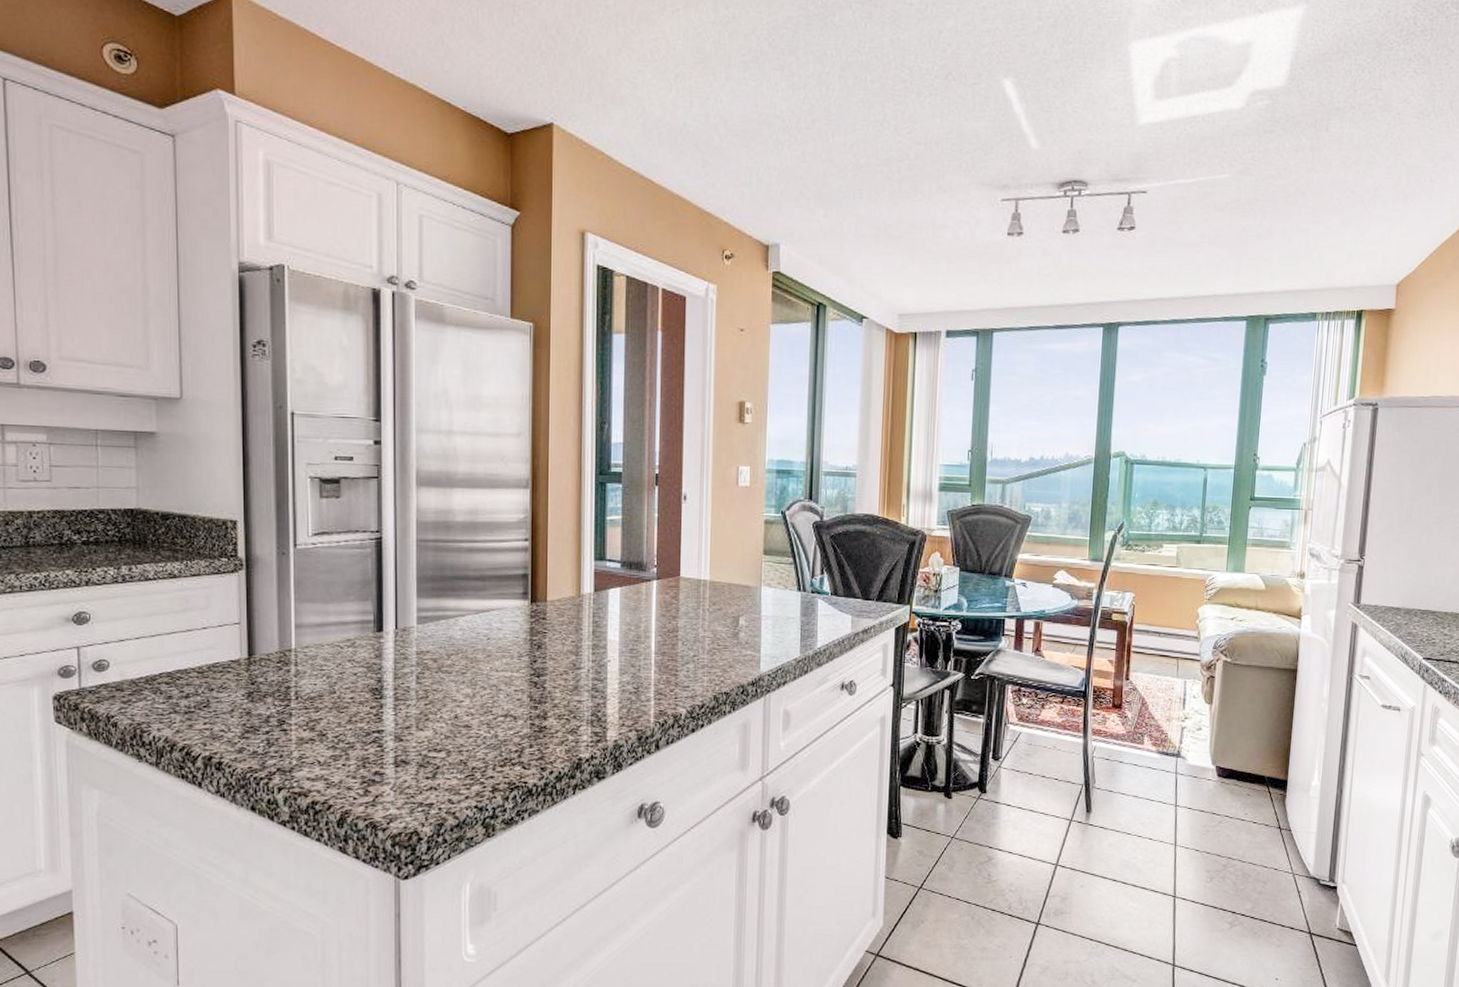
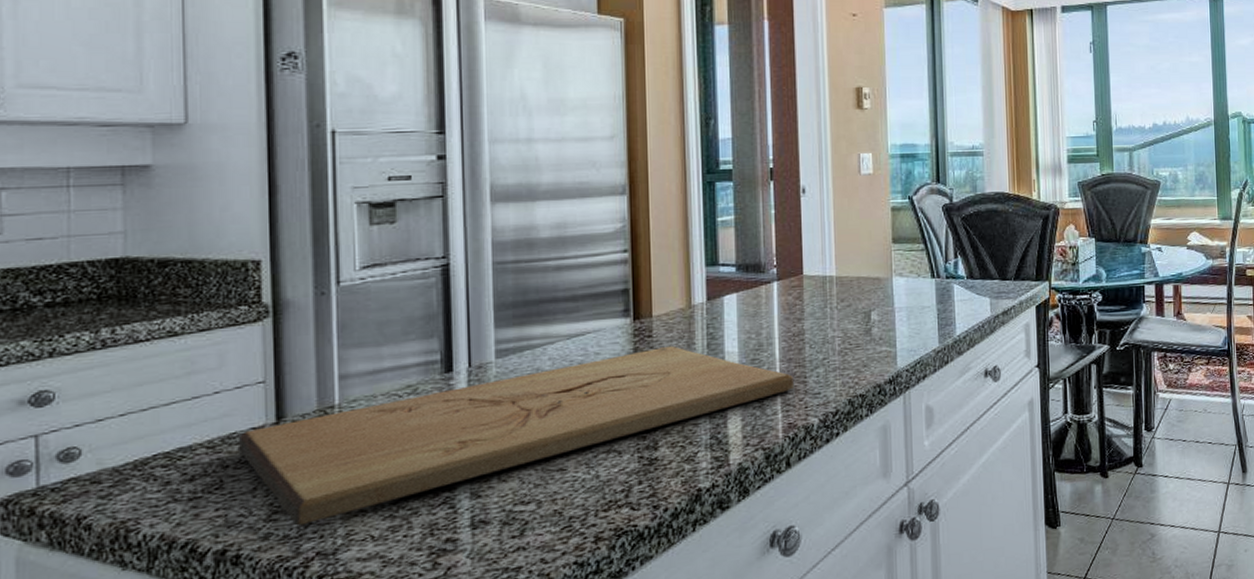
cutting board: none [220,629,667,745] -> present [237,345,795,526]

